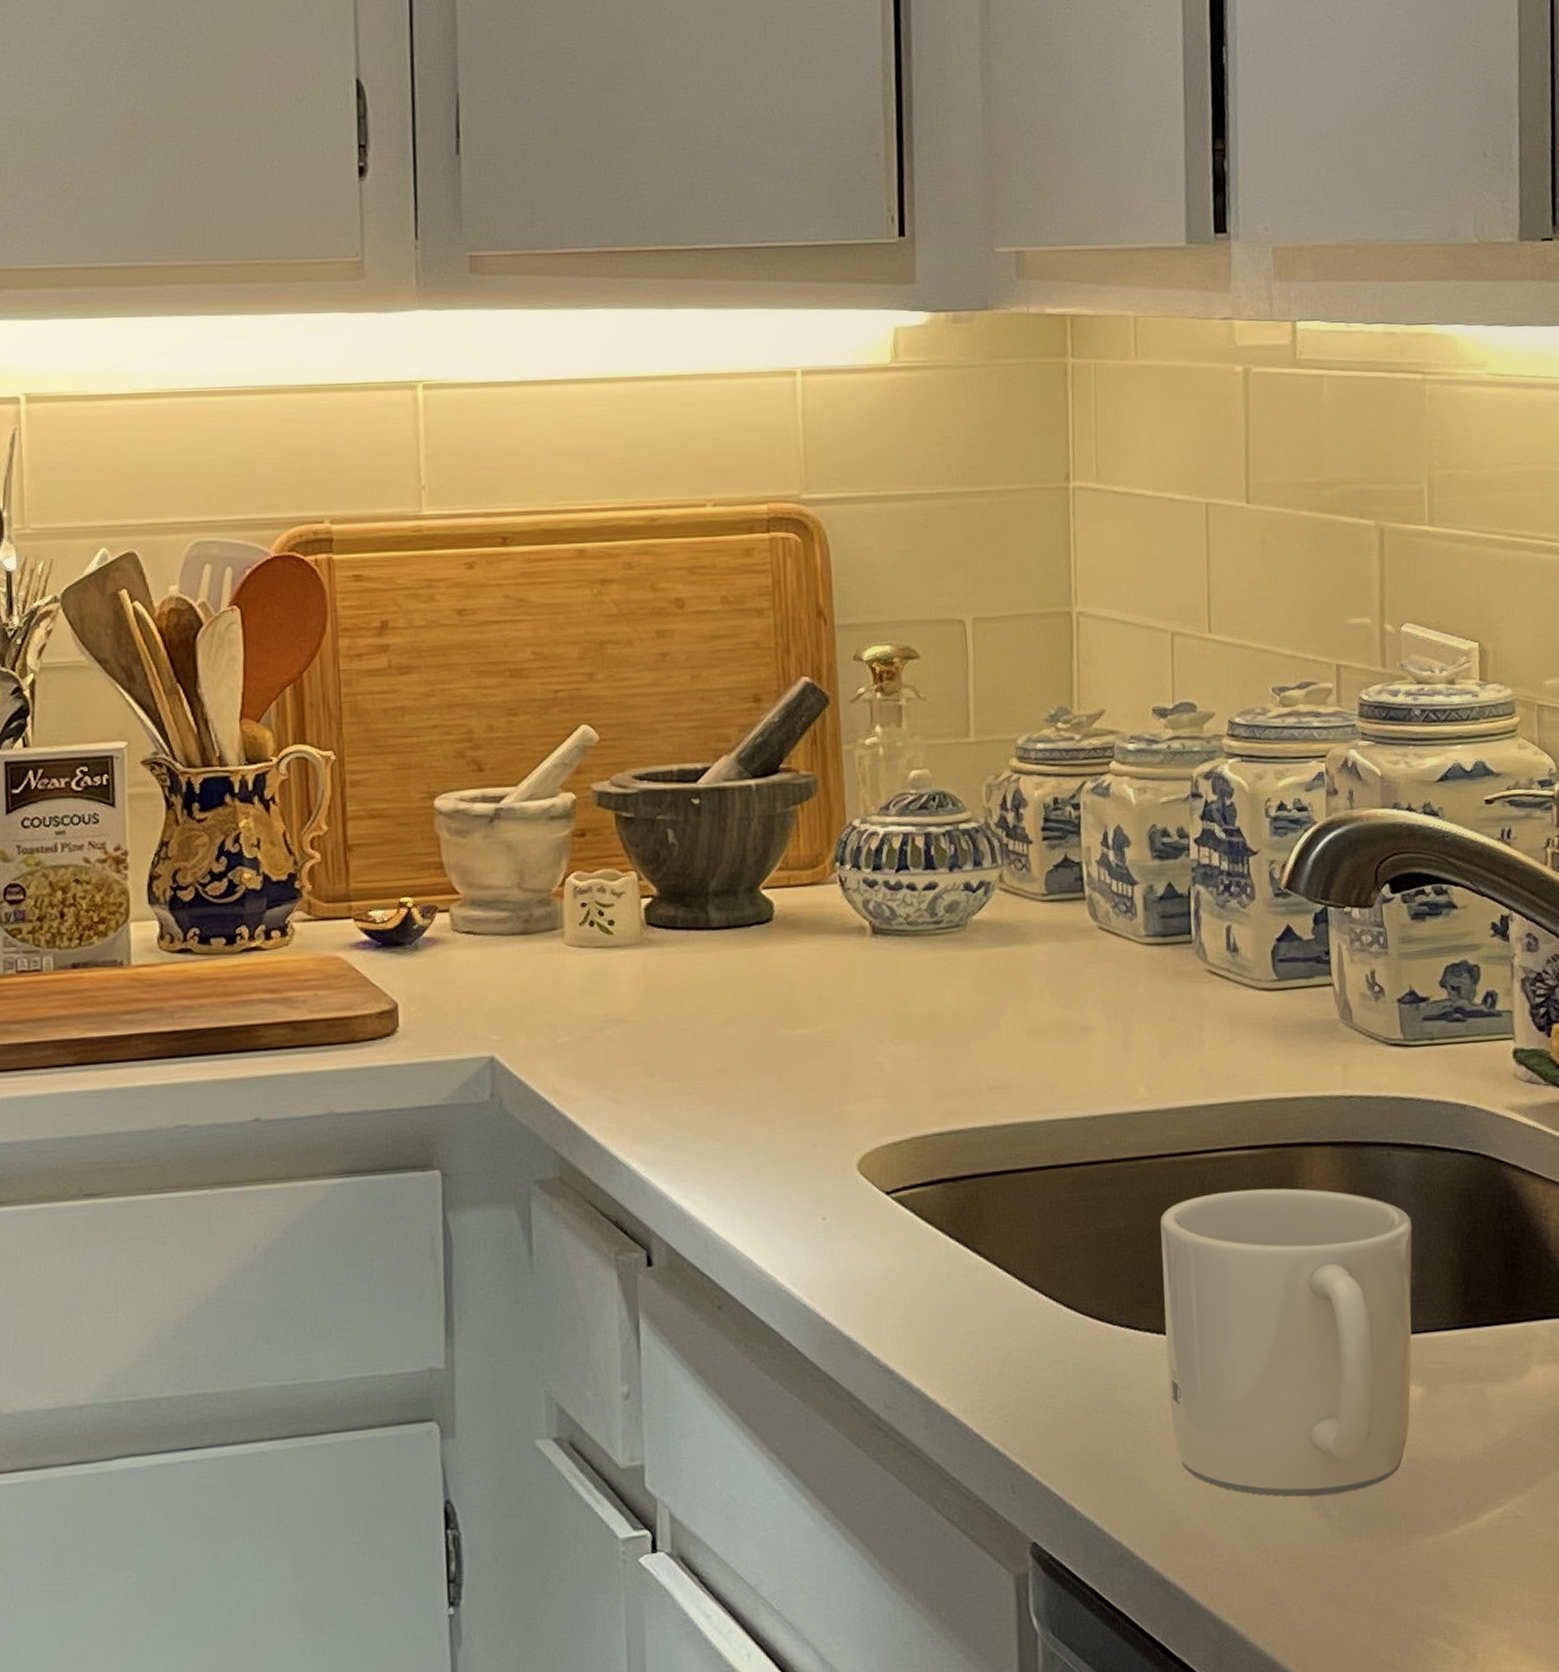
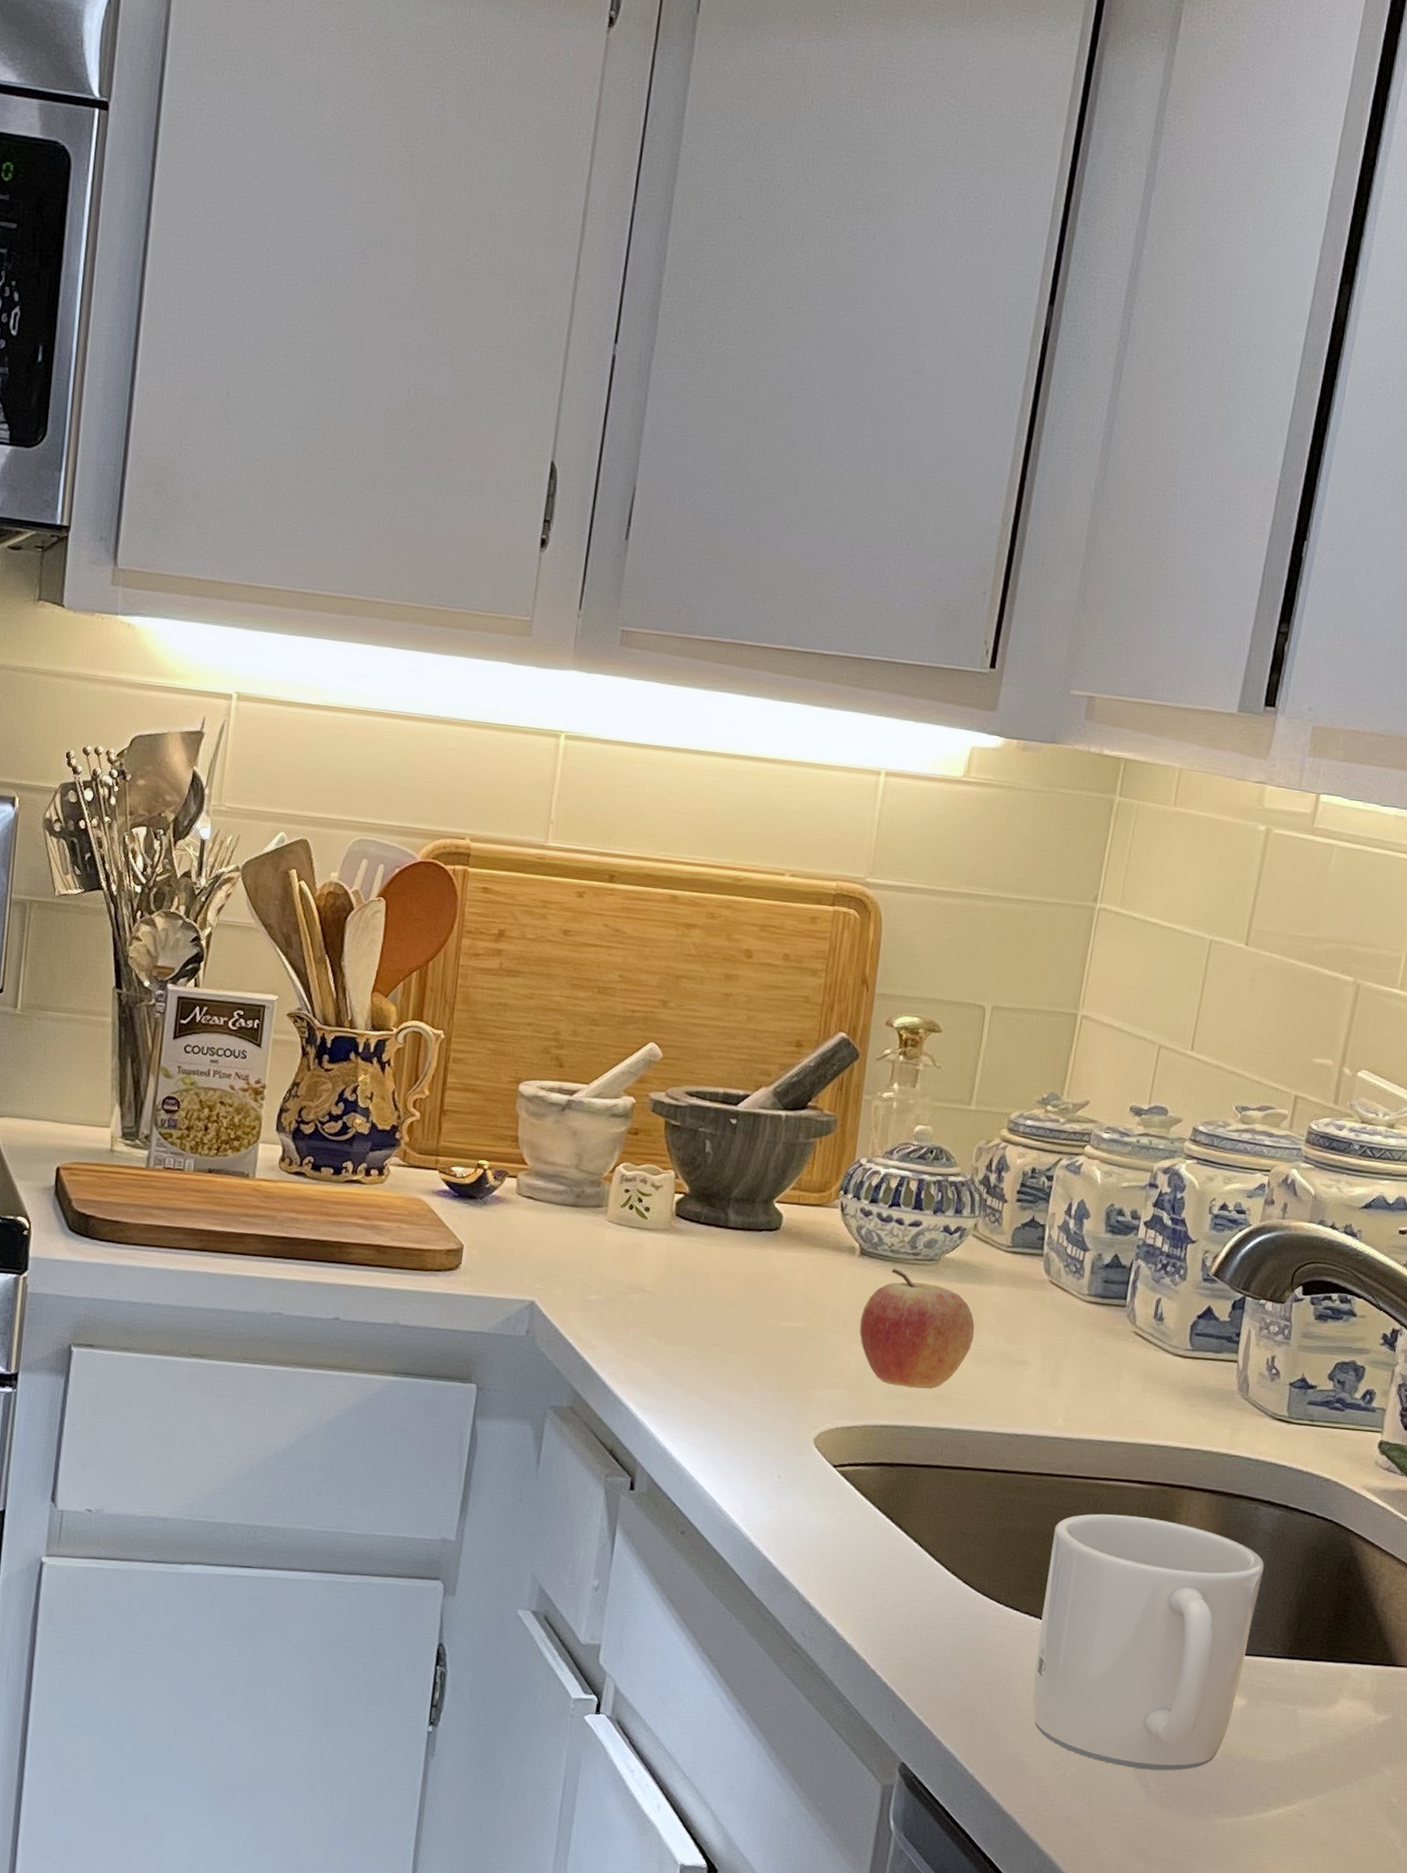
fruit: none [886,943,1023,1083] -> present [859,1268,975,1389]

